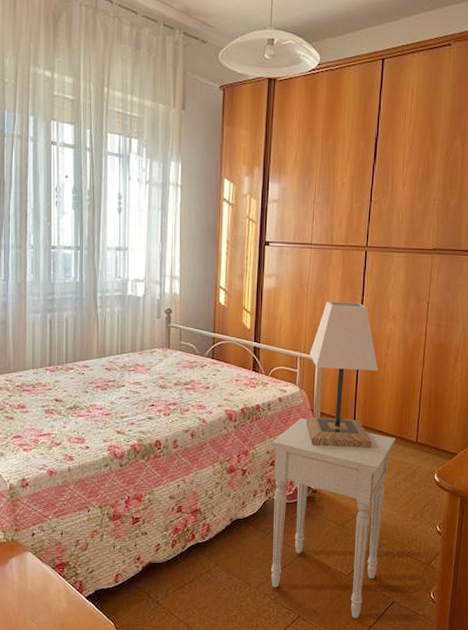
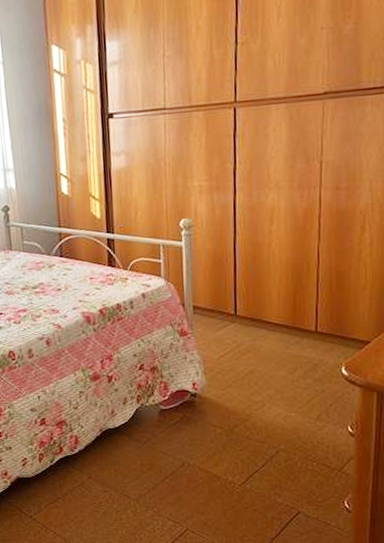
nightstand: present [270,417,396,619] -> none [137,314,290,531]
lamp: present [305,301,378,448] -> none [174,172,261,345]

